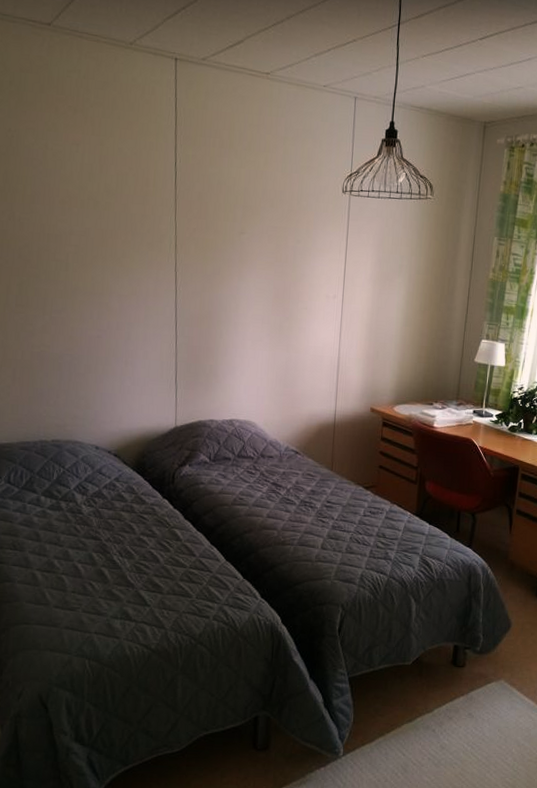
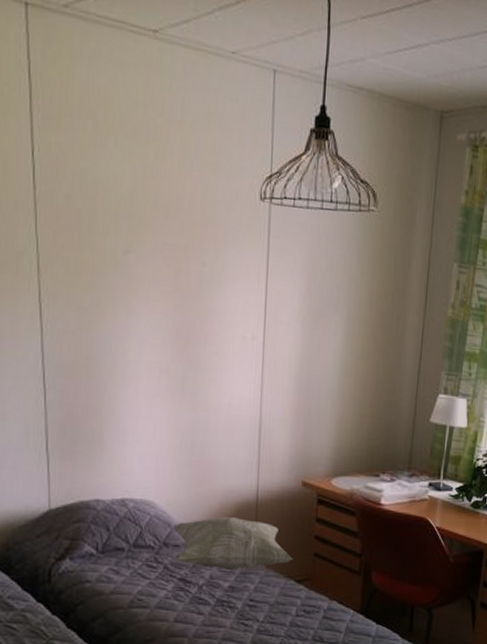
decorative pillow: none [270,435,362,477] -> present [175,517,293,570]

